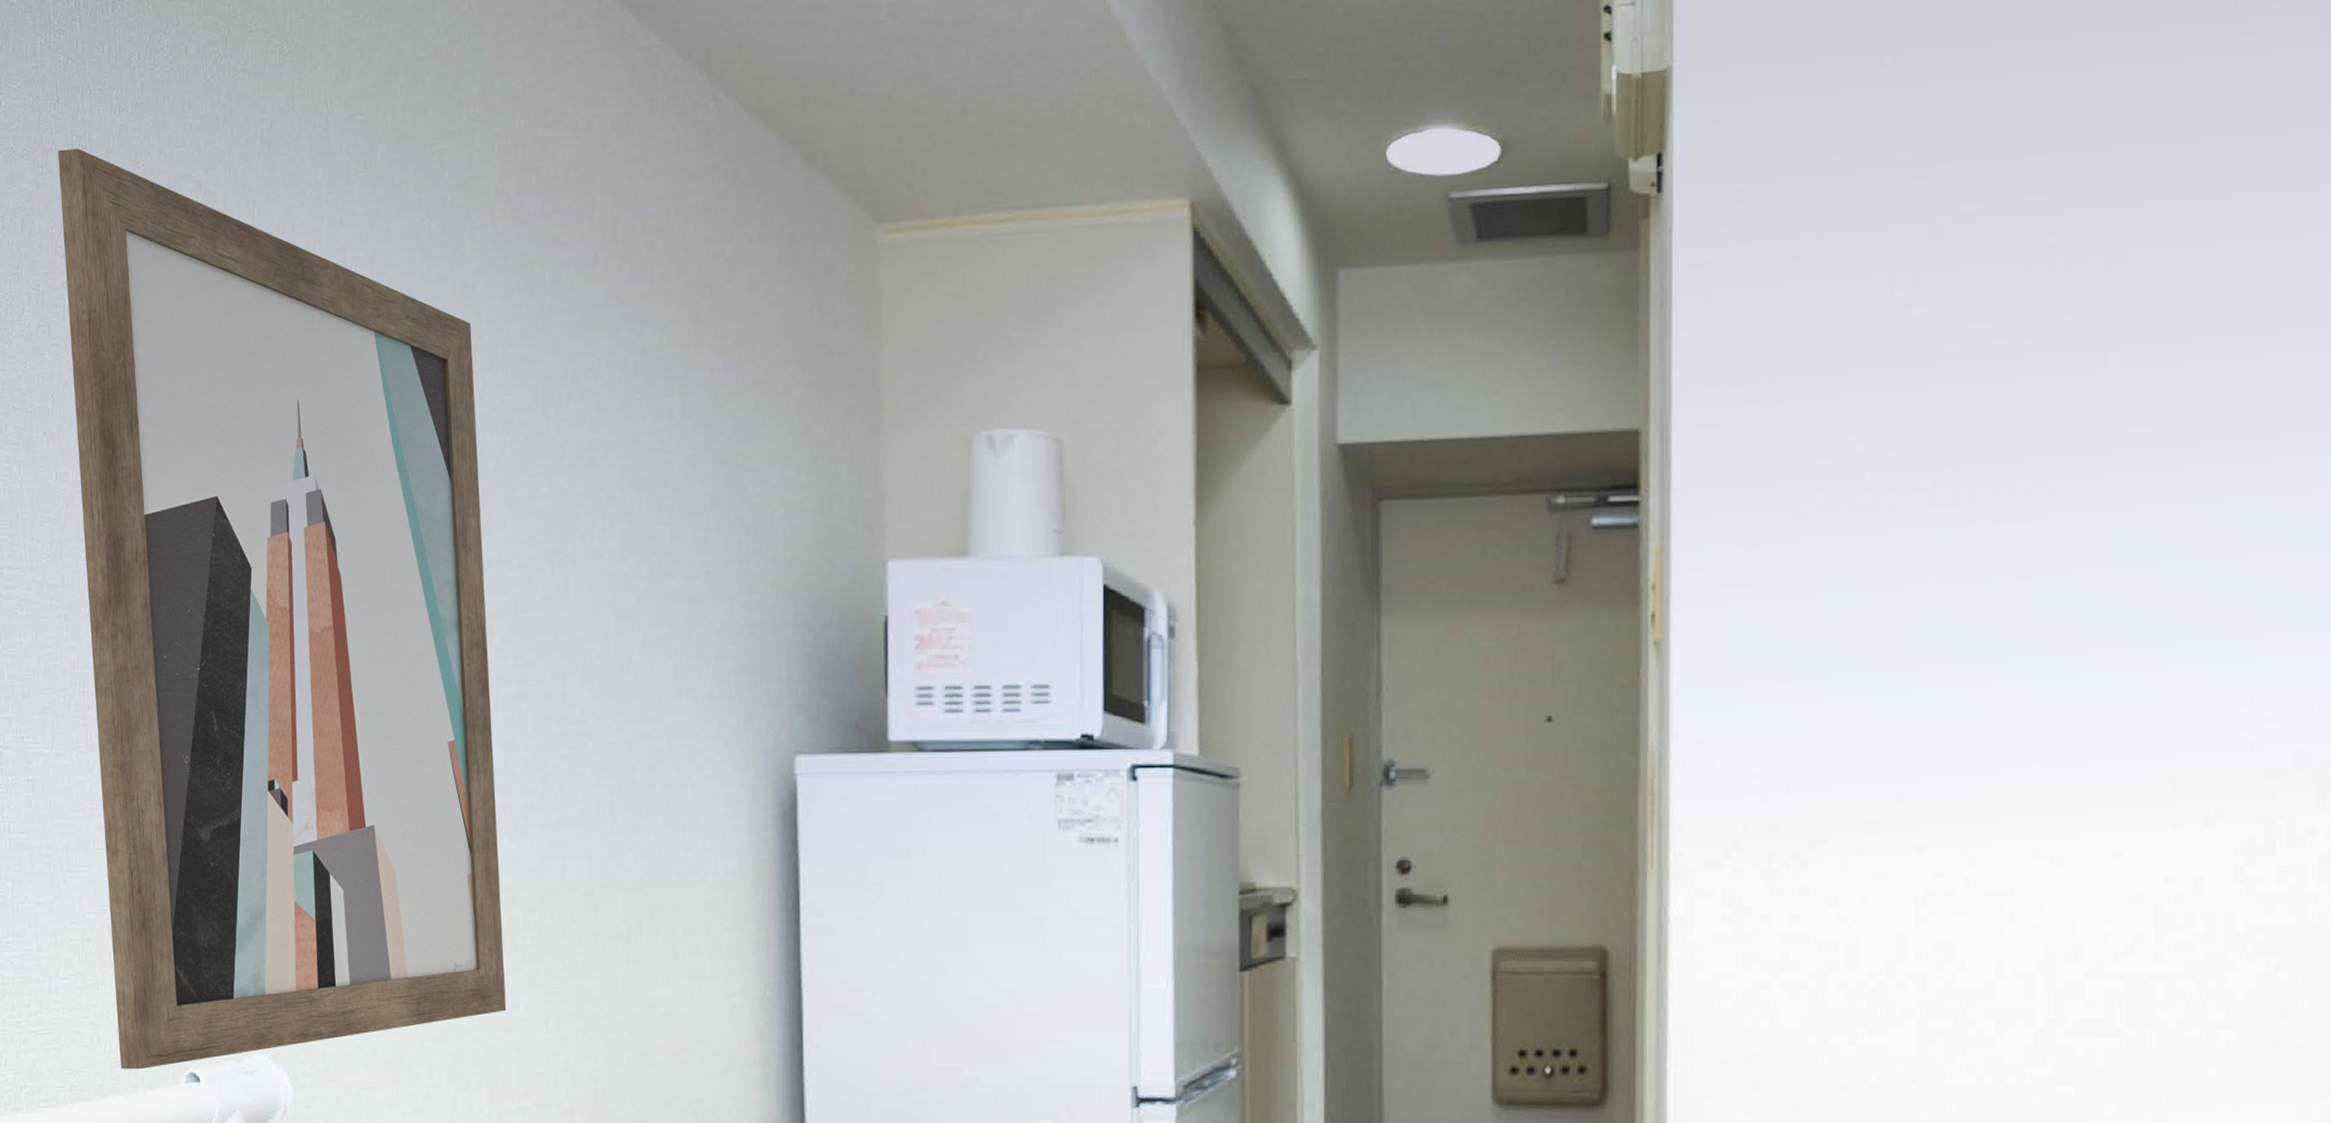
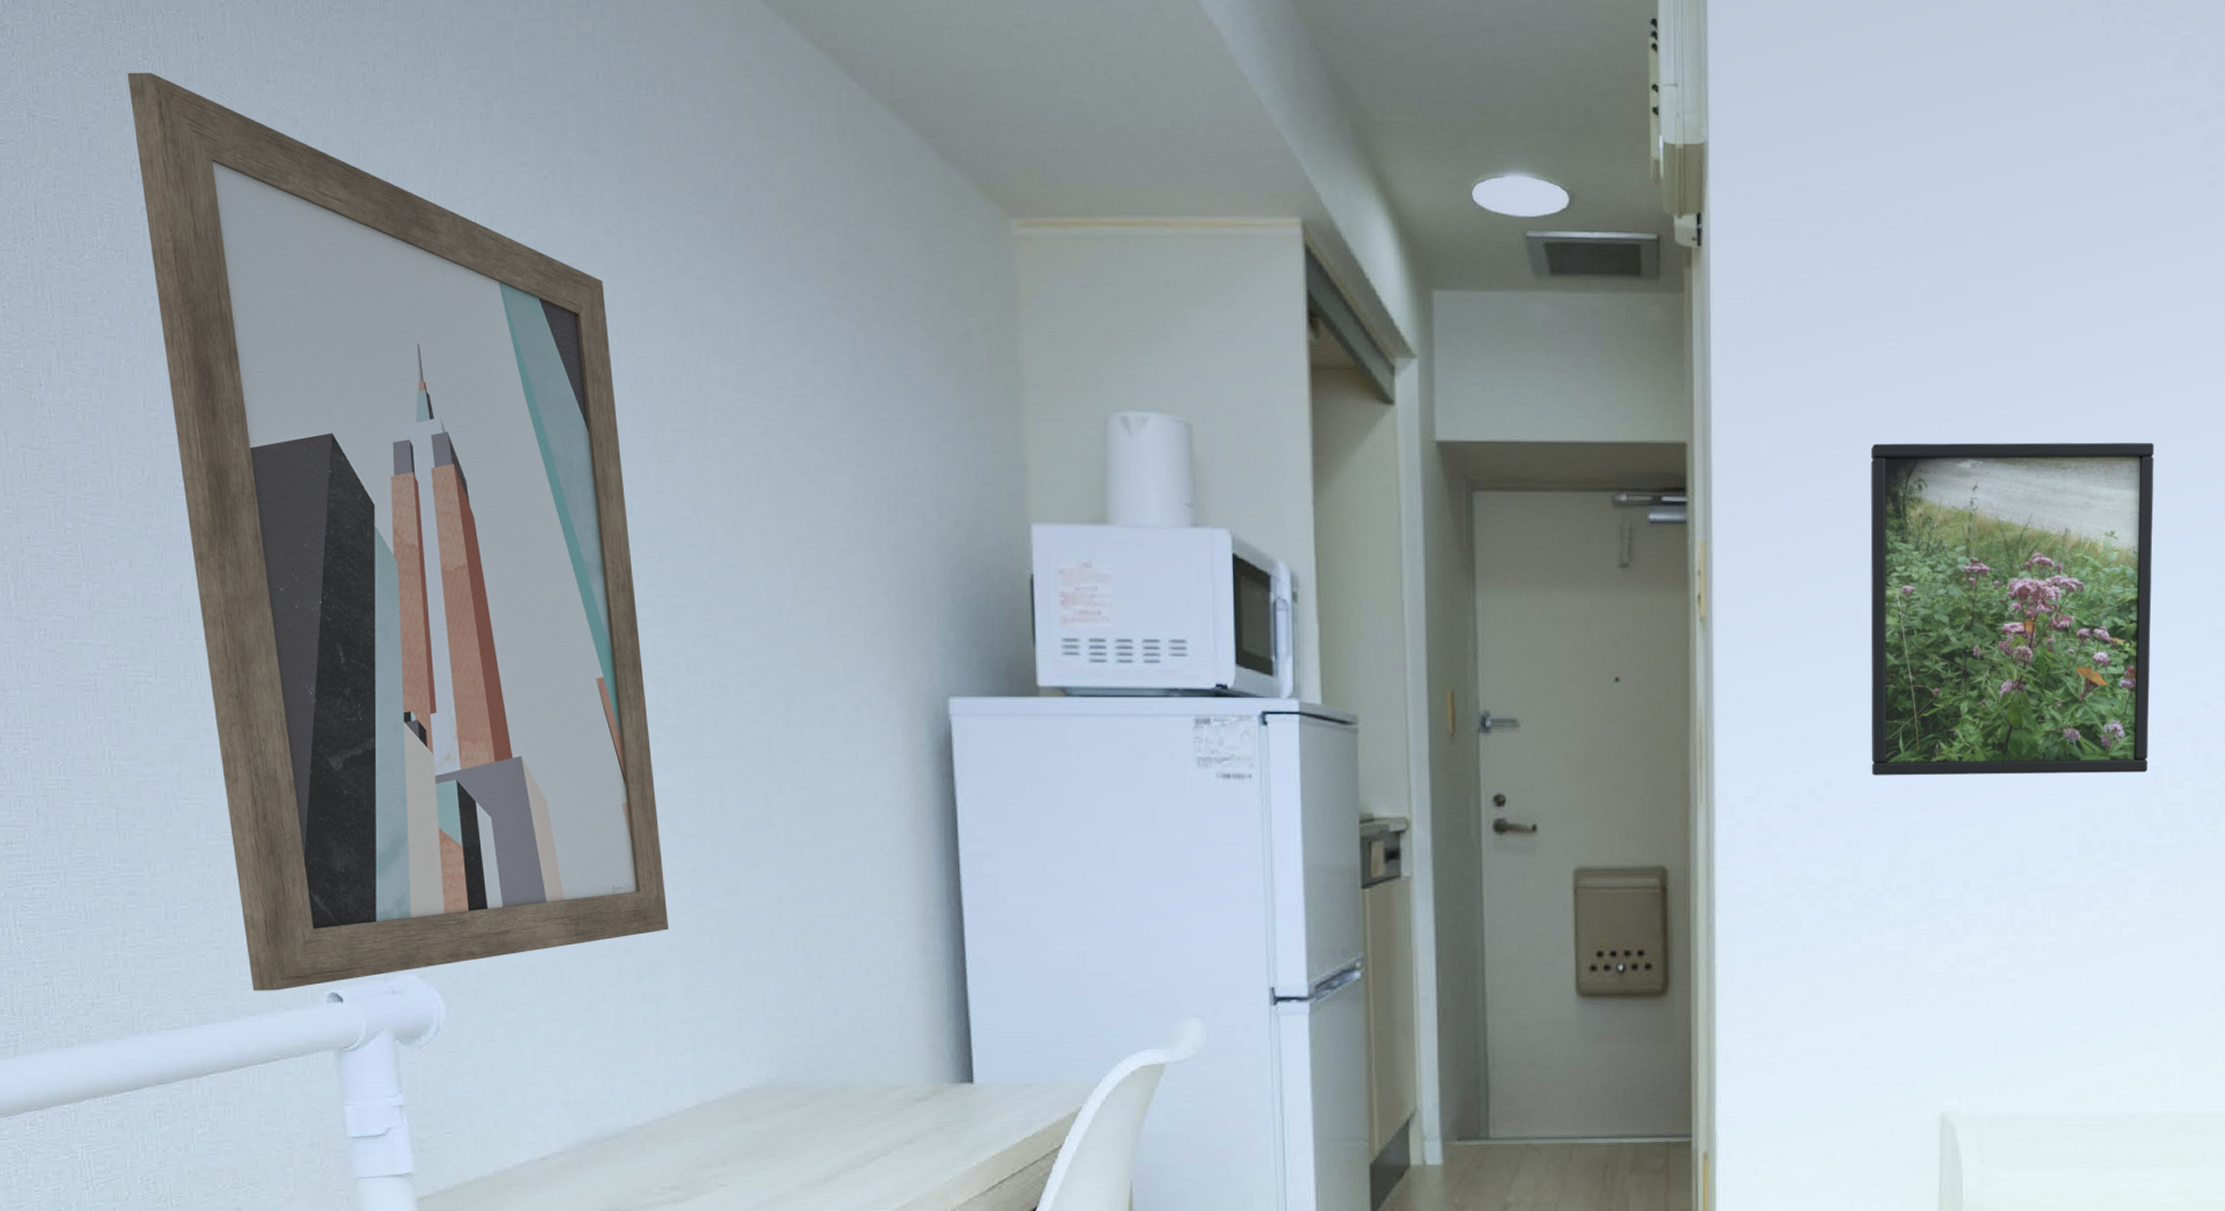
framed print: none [1872,396,2265,833] -> present [1870,442,2155,776]

